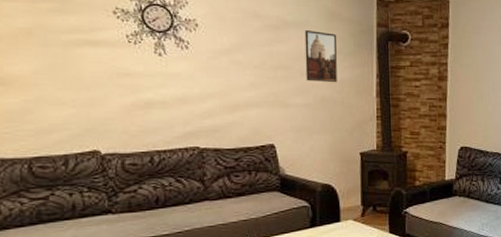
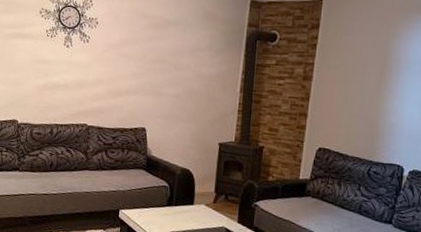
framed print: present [304,30,337,83] -> none [178,29,210,77]

